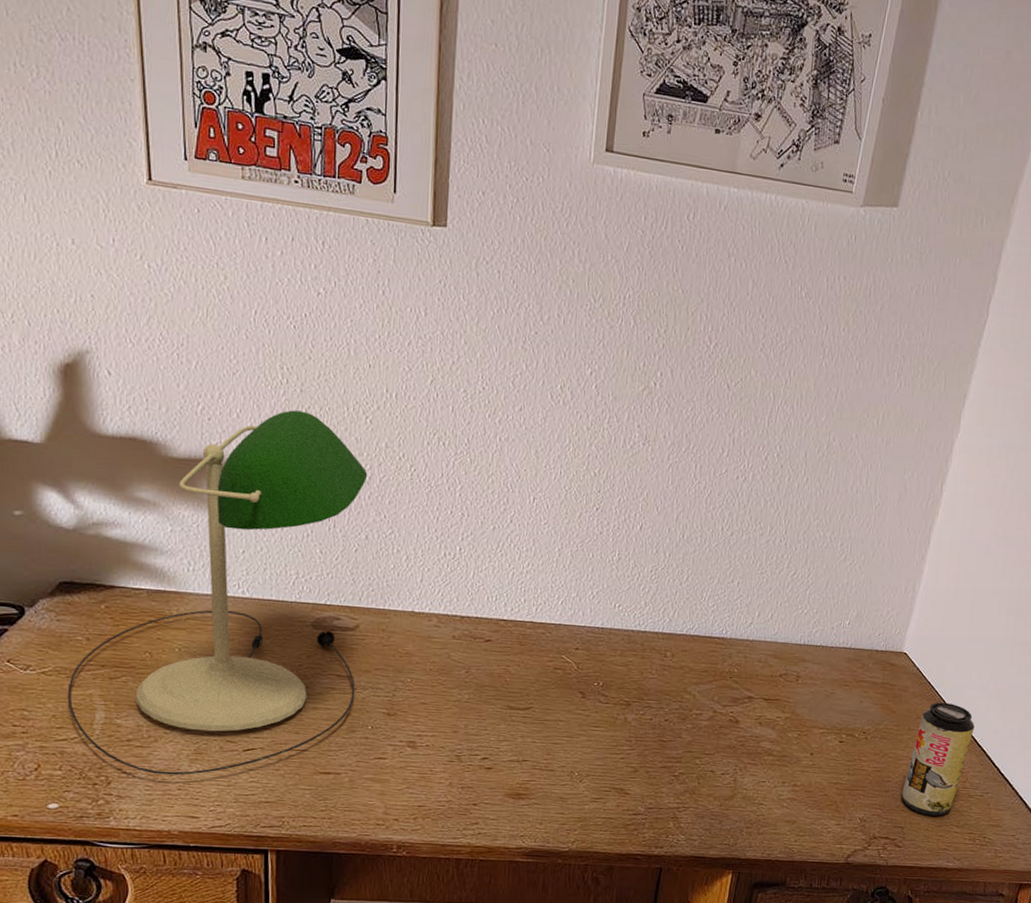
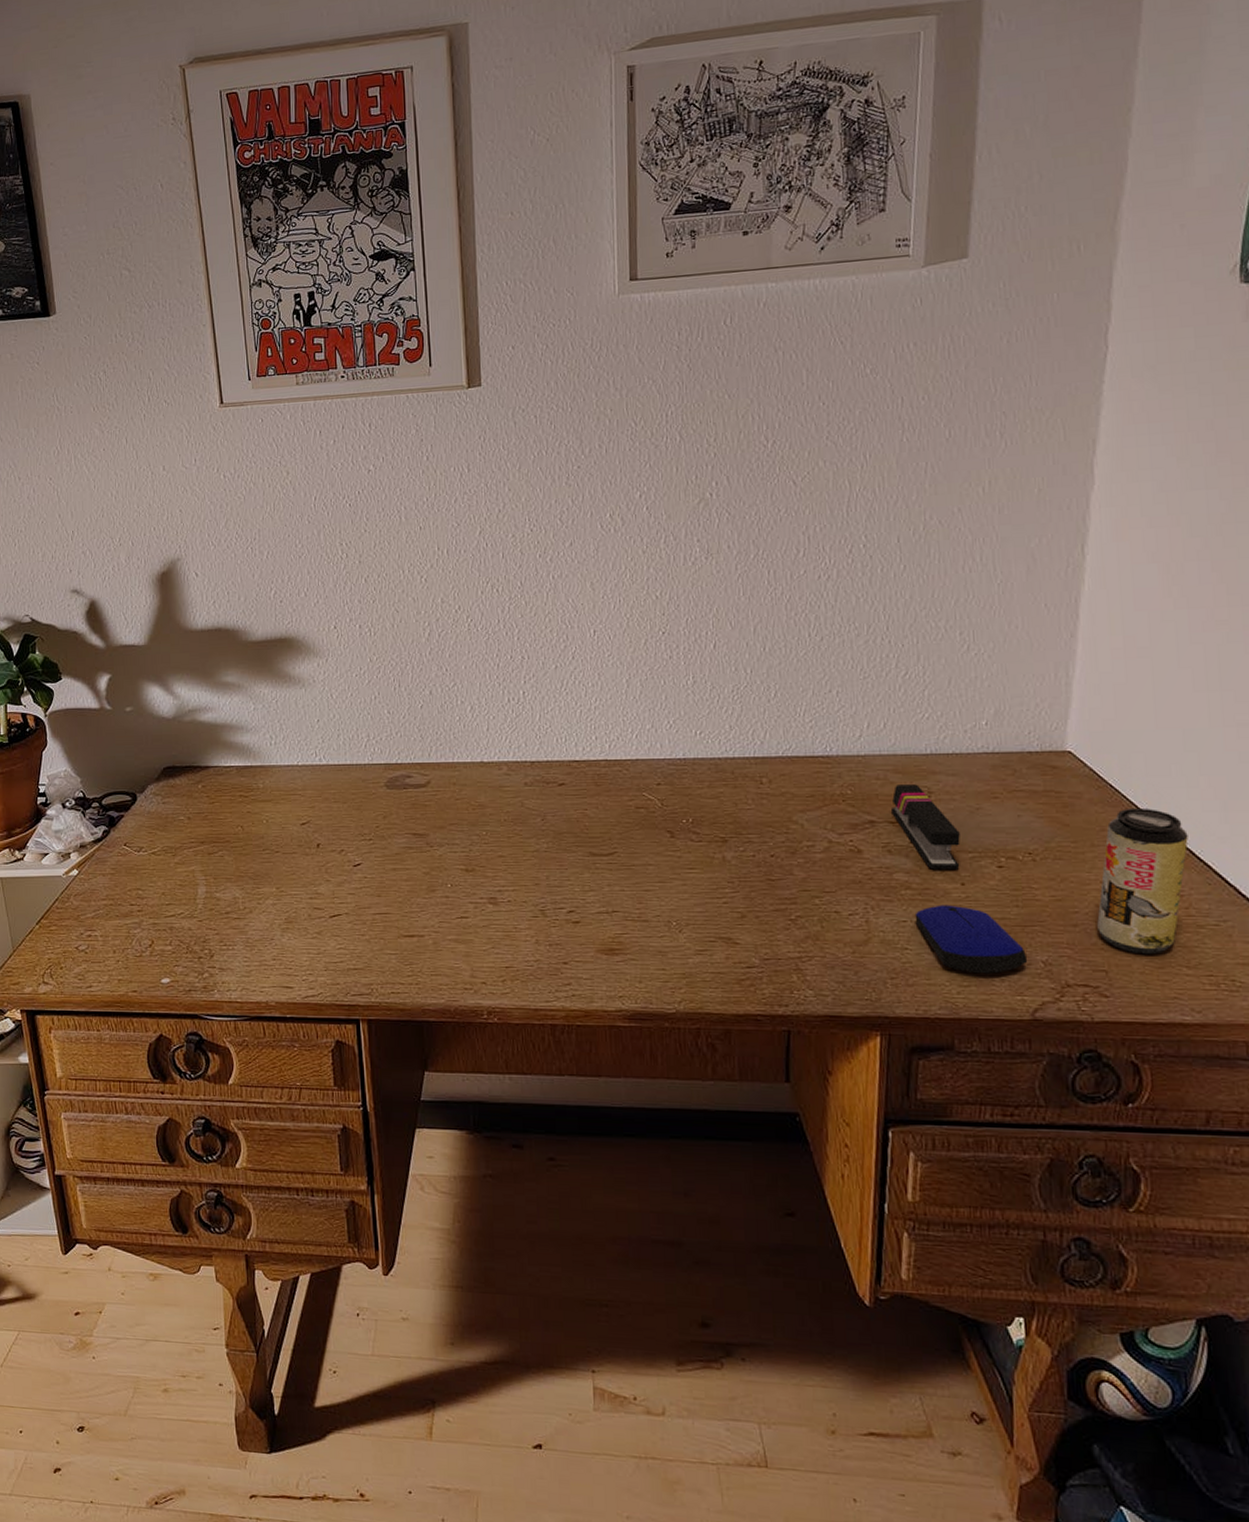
desk lamp: present [67,410,368,776] -> none [174,581,432,945]
stapler: none [766,668,816,742] -> present [890,784,960,870]
computer mouse: none [772,769,850,827] -> present [914,905,1028,974]

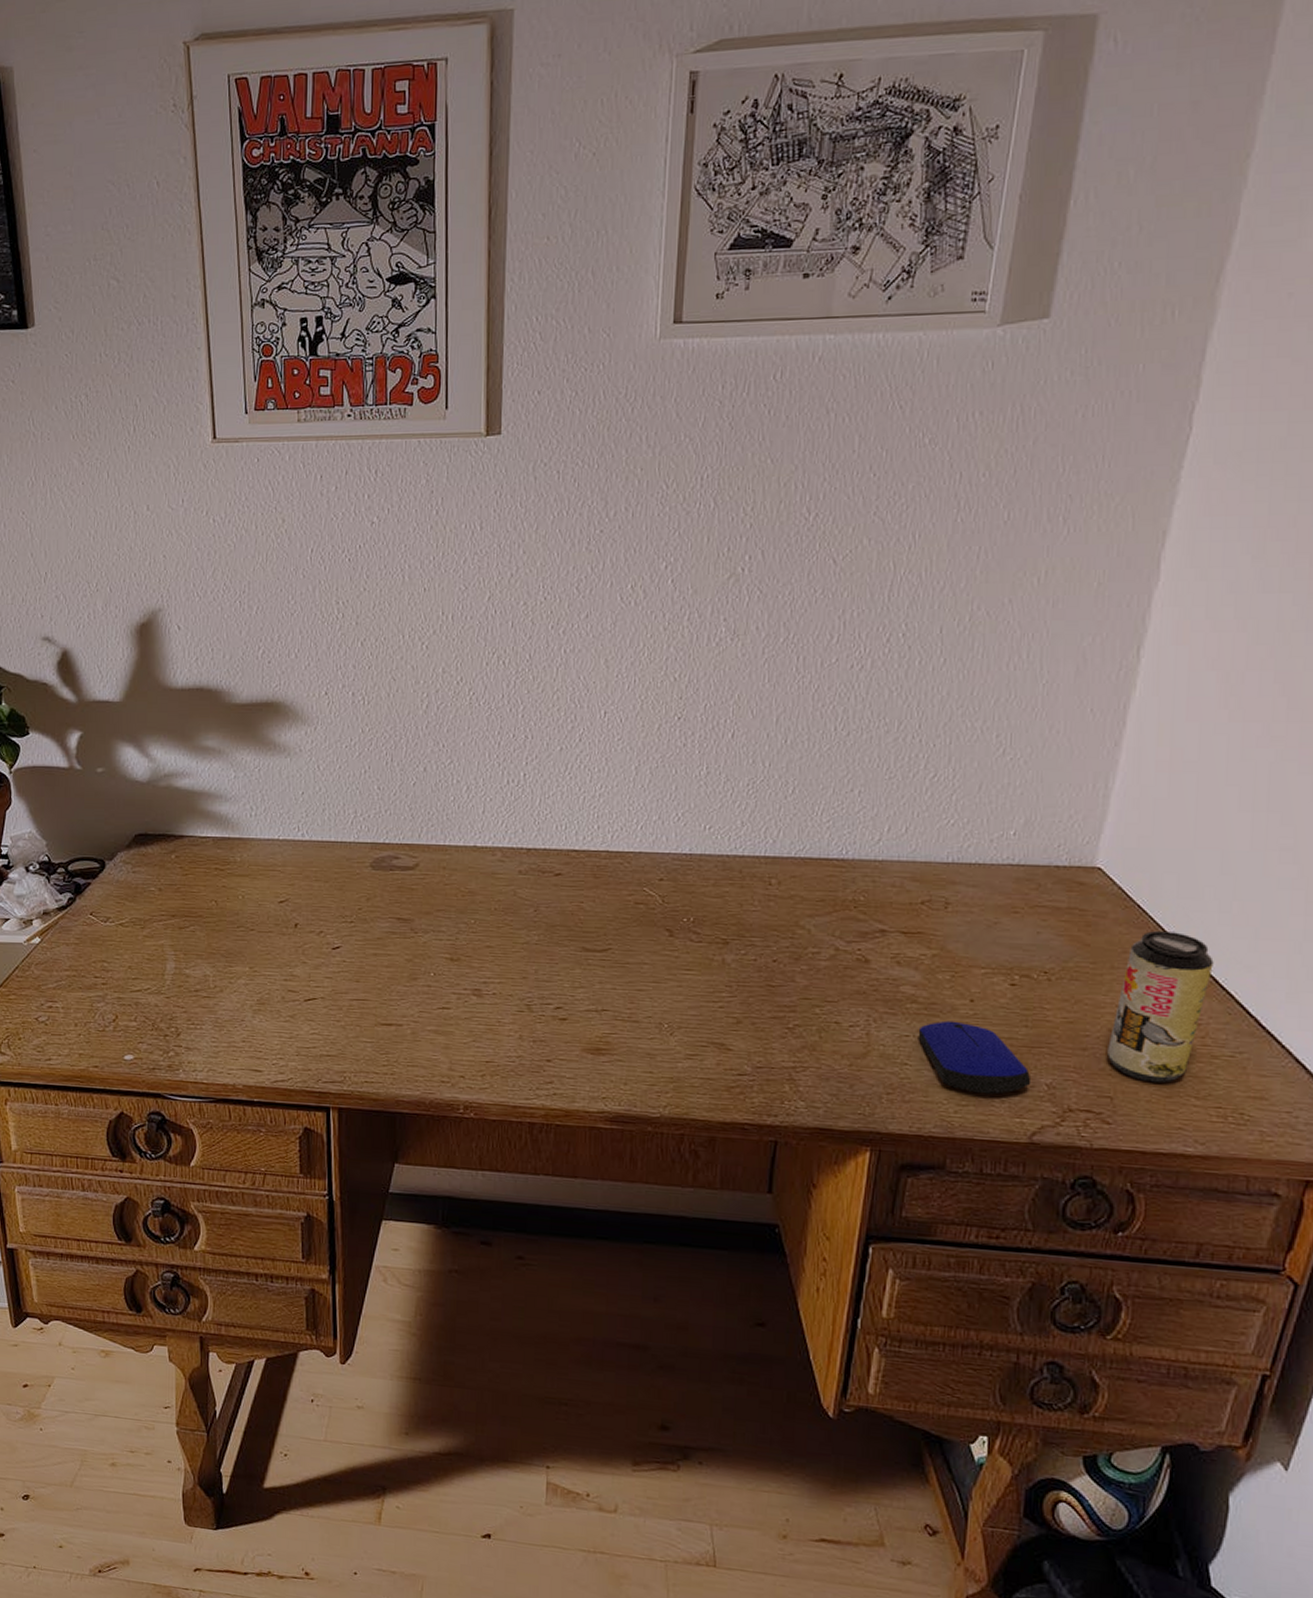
stapler: present [890,784,960,870] -> none [903,893,974,985]

